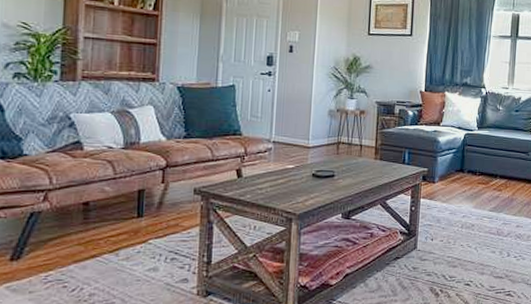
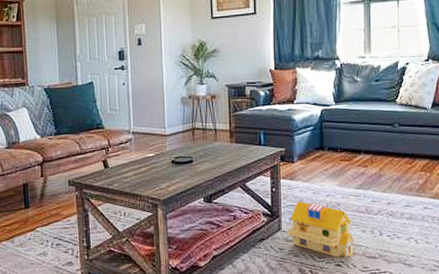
toy house: none [422,221,483,277] -> present [287,201,354,257]

